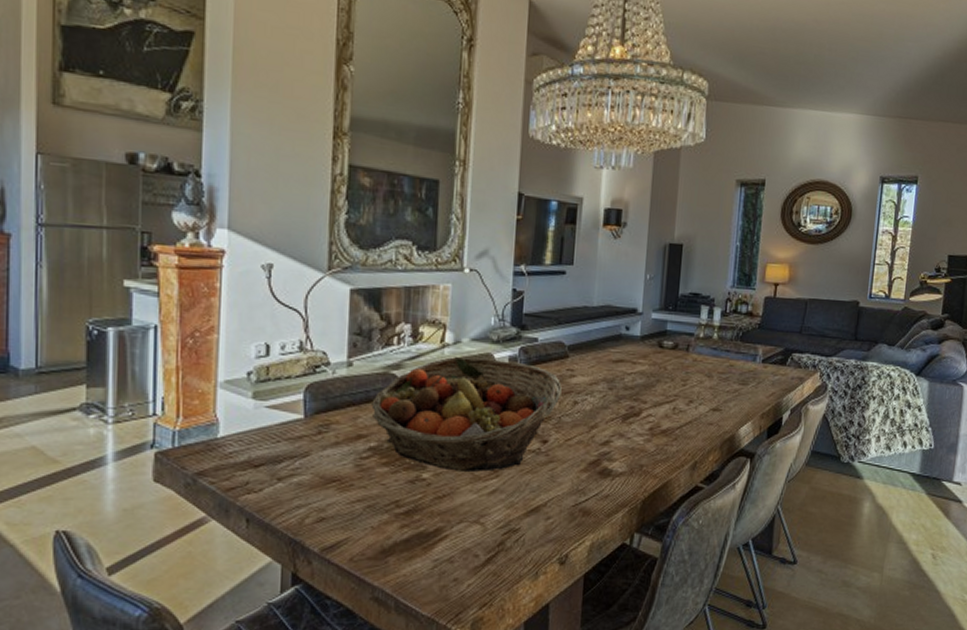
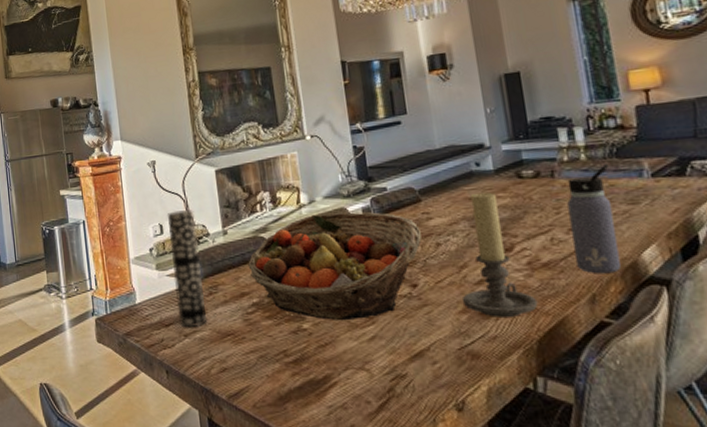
vase: none [274,330,315,471] -> present [167,209,207,328]
candle holder: none [586,356,650,478] -> present [463,192,538,317]
water bottle: none [689,345,734,444] -> present [567,164,621,274]

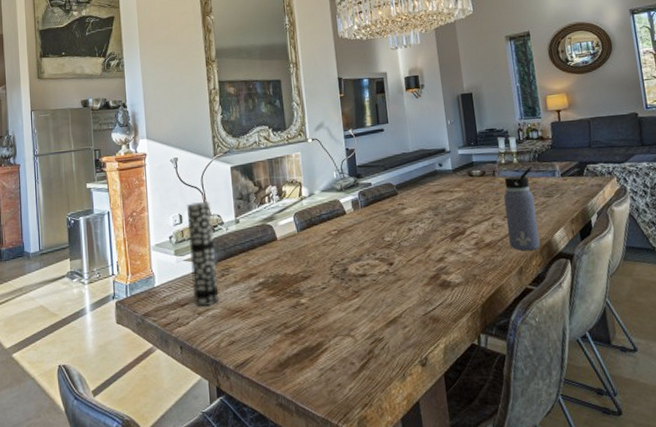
fruit basket: present [248,212,422,321] -> none [256,203,398,296]
candle holder: present [463,192,538,317] -> none [427,187,482,288]

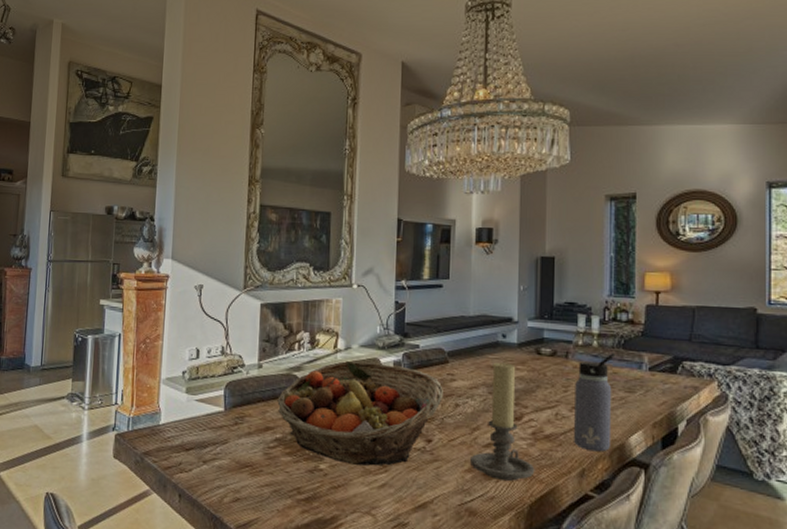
vase: present [186,201,219,307] -> none [200,337,233,456]
fruit basket: none [256,203,398,296] -> present [277,361,443,466]
candle holder: none [427,187,482,288] -> present [470,362,535,481]

